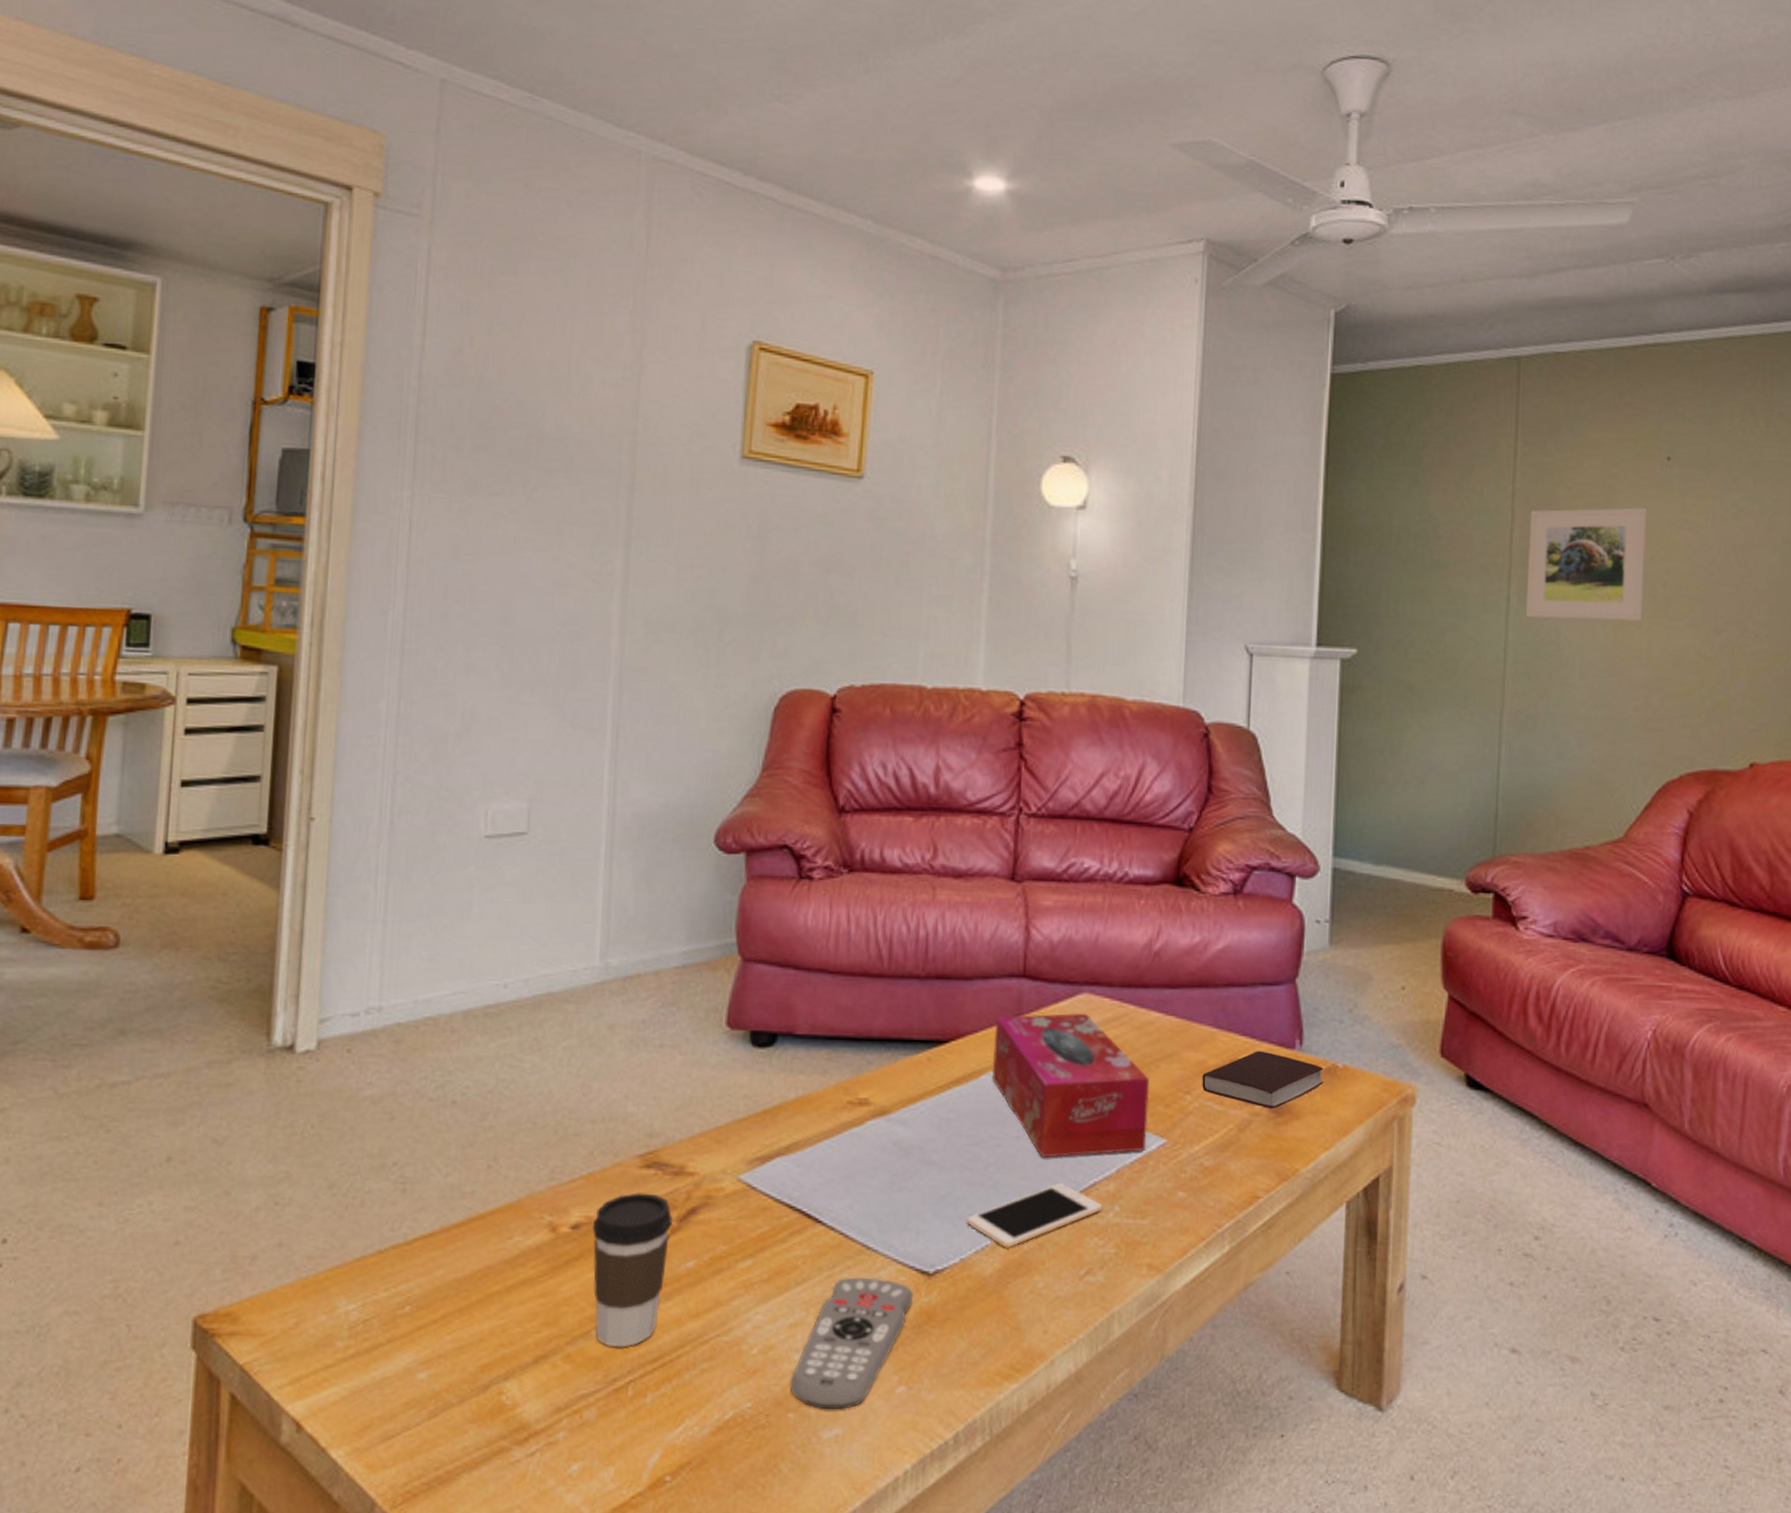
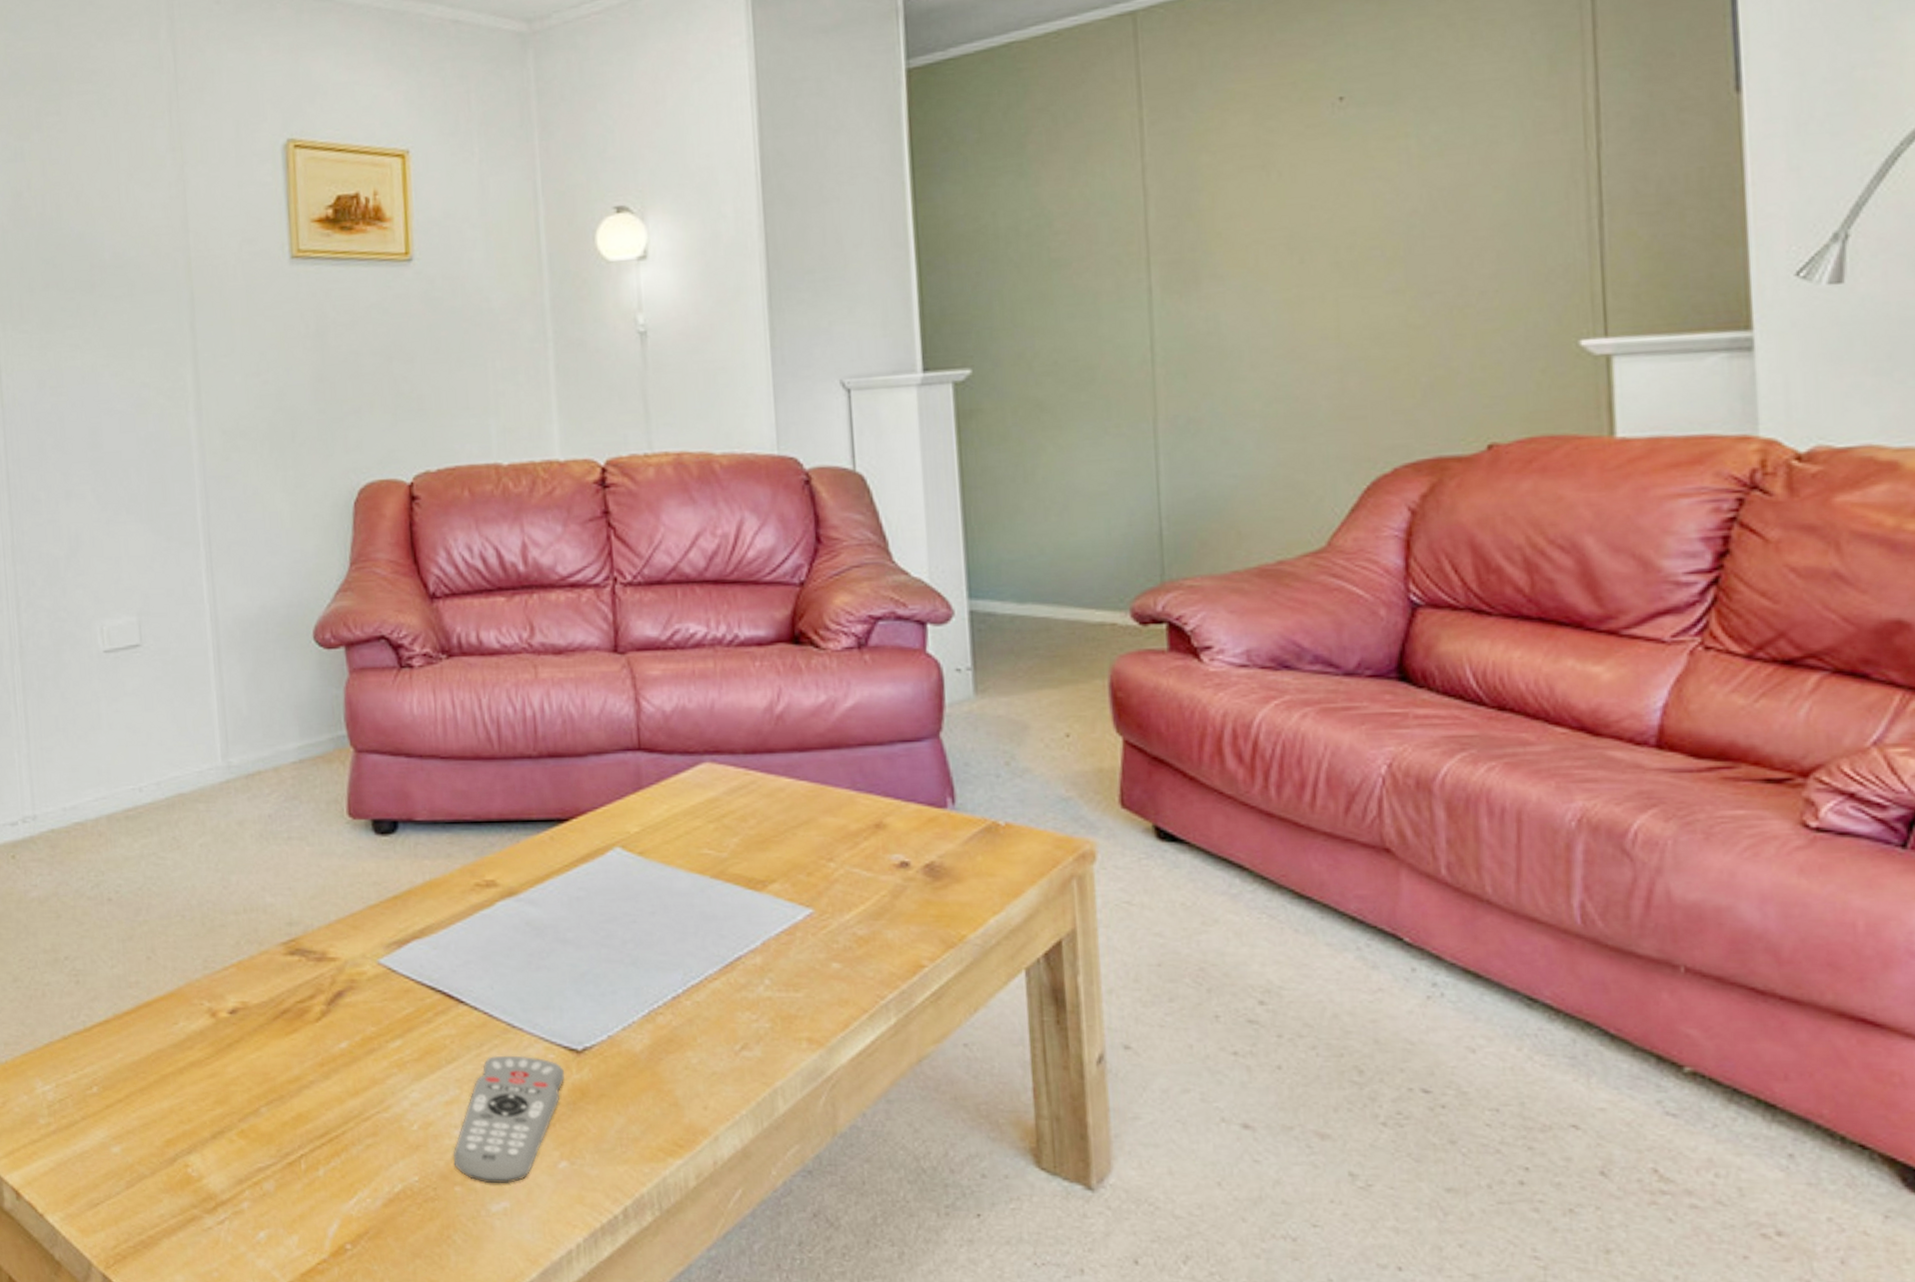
coffee cup: present [592,1193,674,1348] -> none [248,978,323,1124]
cell phone: present [966,1183,1103,1248] -> none [609,958,751,1024]
tissue box: present [992,1013,1150,1158] -> none [615,783,792,932]
book: present [1202,1051,1324,1109] -> none [845,812,985,872]
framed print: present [1525,507,1647,622] -> none [1167,162,1325,309]

